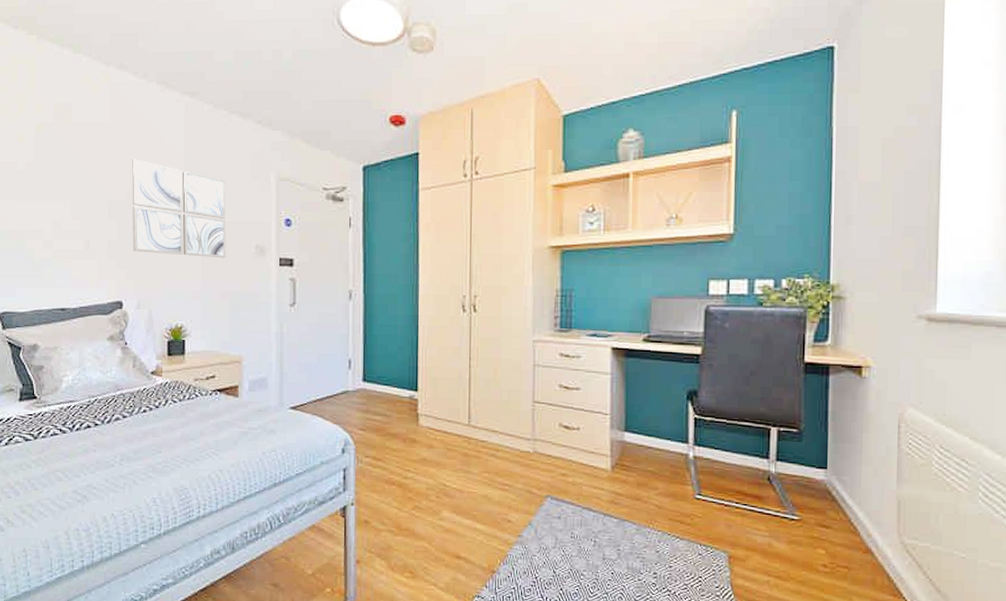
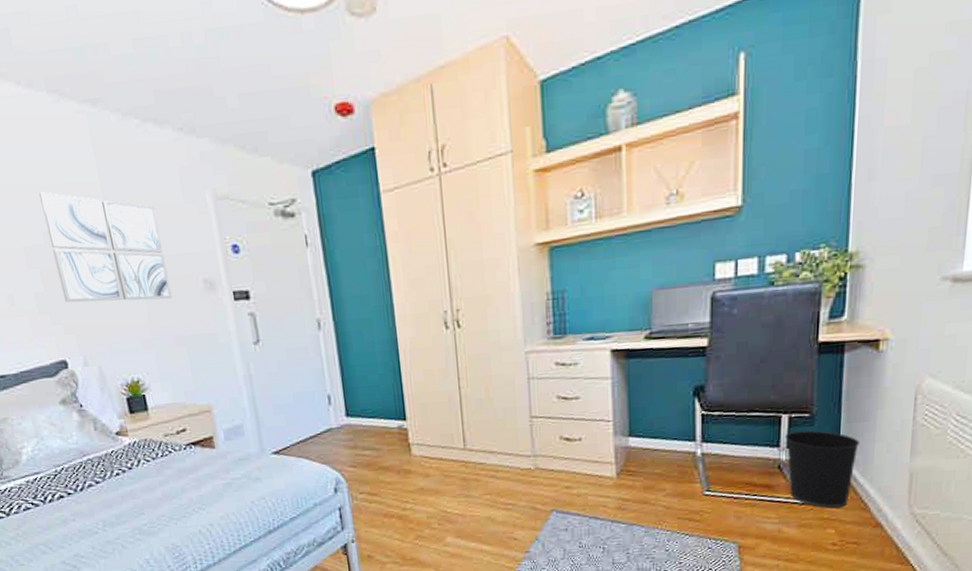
wastebasket: none [775,445,848,527] -> present [786,430,860,508]

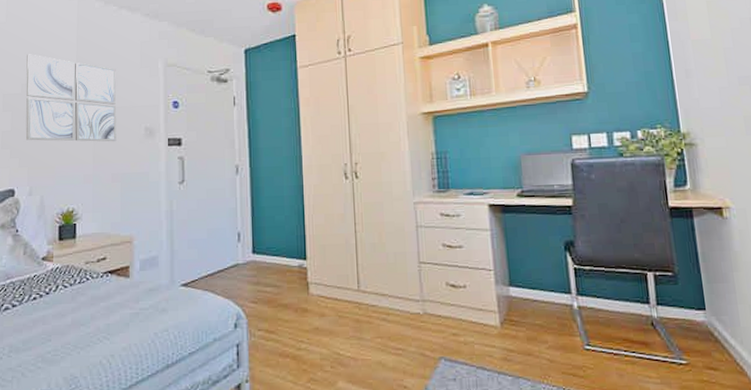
wastebasket: present [786,430,860,508] -> none [654,289,724,370]

